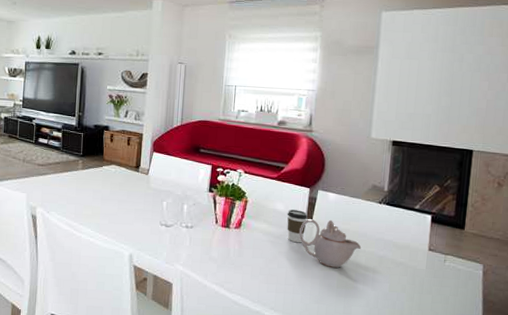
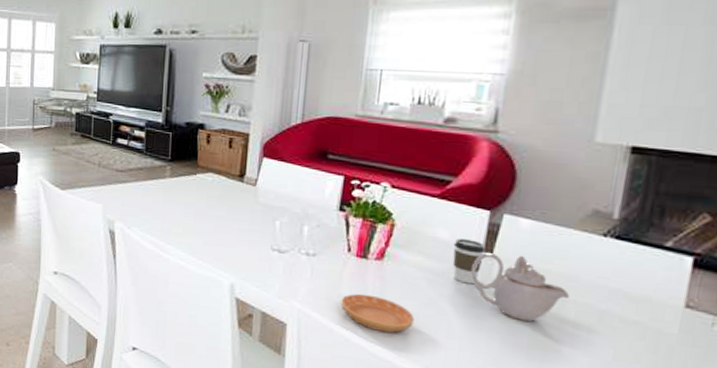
saucer: none [211,255,263,285] -> present [341,293,415,333]

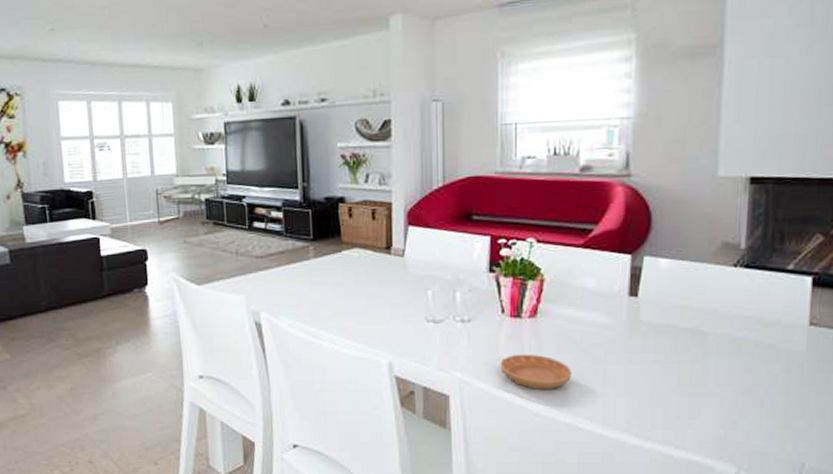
coffee cup: present [452,238,485,285] -> none [600,286,630,330]
teapot: present [471,253,570,322] -> none [620,295,711,359]

